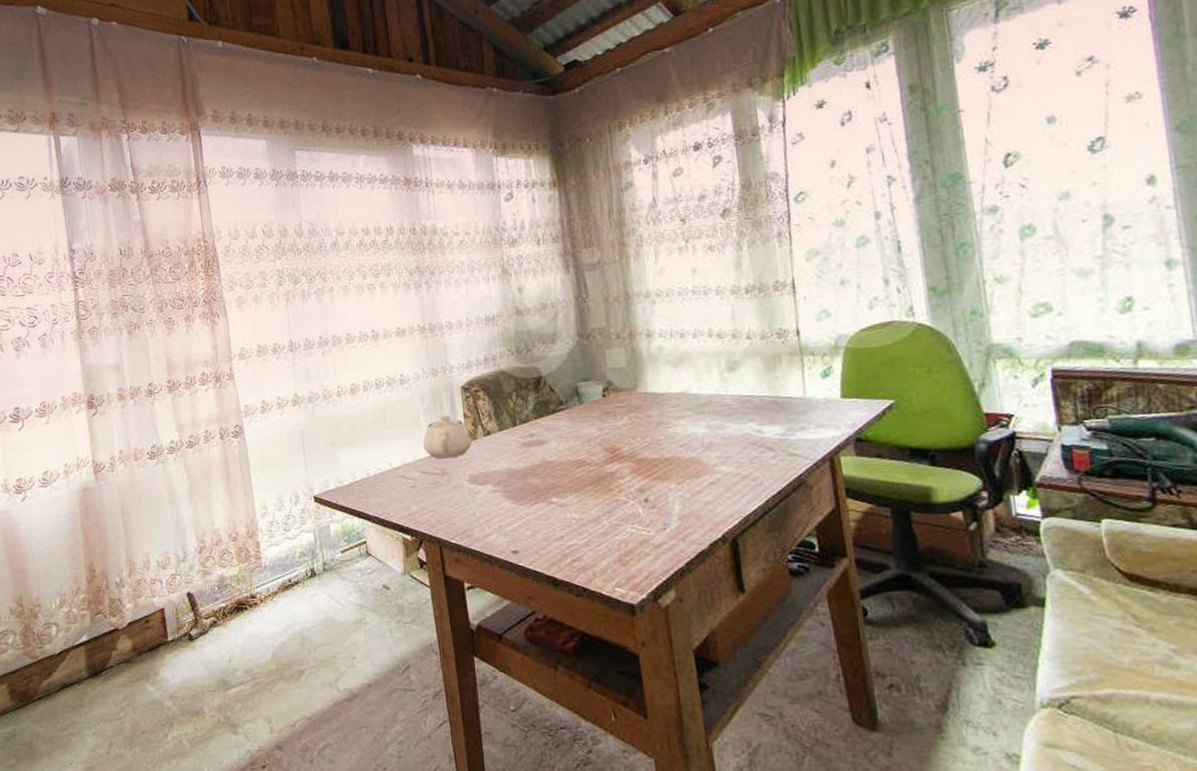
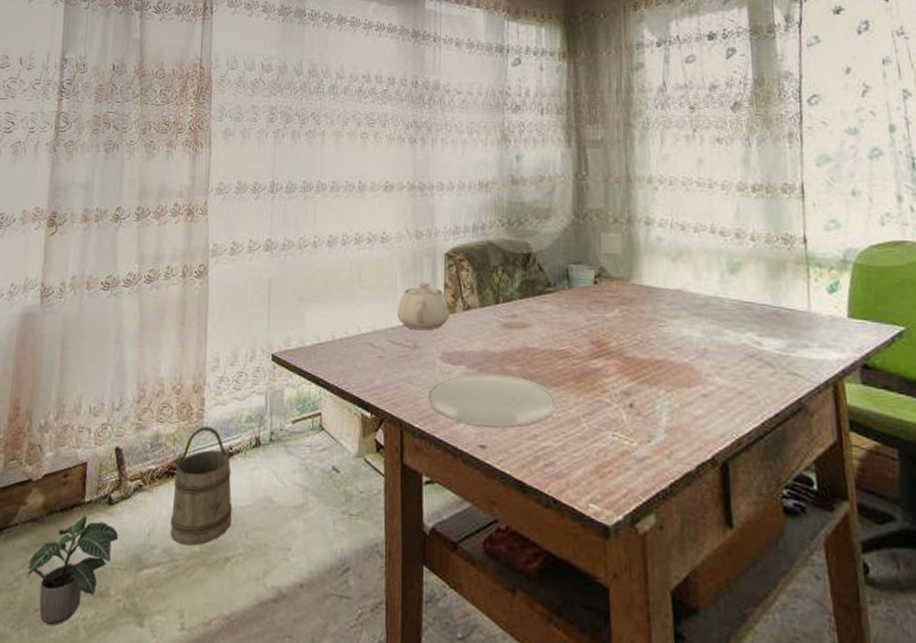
potted plant: none [129,652,204,742] -> present [26,515,119,625]
bucket: none [238,565,301,665] -> present [170,426,235,546]
plate: none [459,487,579,536] -> present [426,373,557,429]

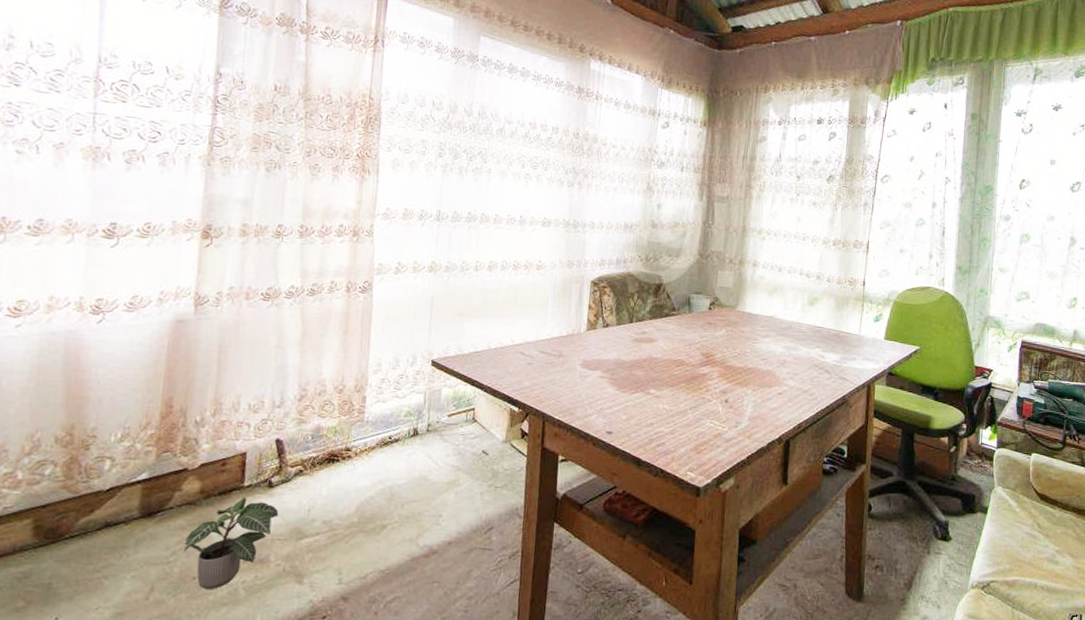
bucket: present [170,426,235,546] -> none [330,420,394,518]
teapot: present [397,281,450,331] -> none [546,303,592,343]
plate: present [426,373,557,429] -> none [566,376,671,419]

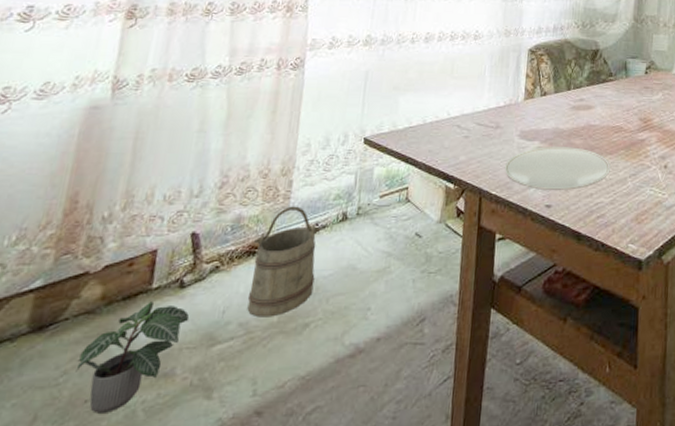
bucket: none [330,420,394,518] -> present [247,206,321,318]
plate: none [566,376,671,419] -> present [504,147,610,190]

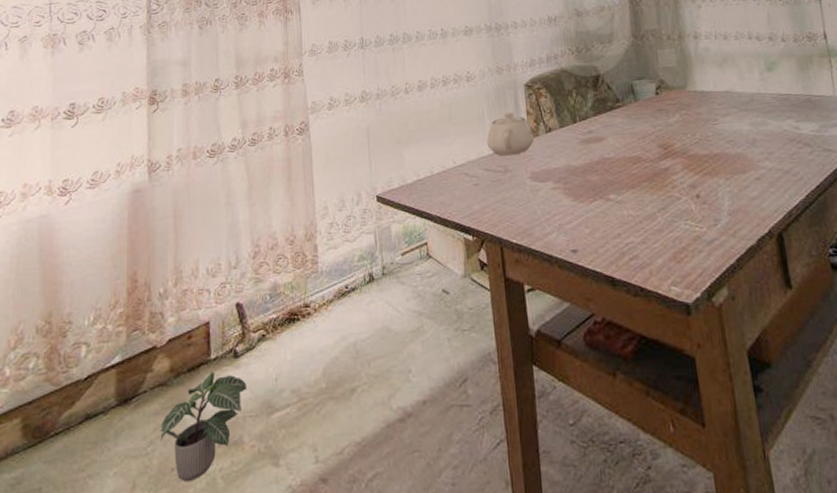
bucket: present [247,206,321,318] -> none [291,270,354,384]
teapot: none [483,72,529,113] -> present [486,111,534,156]
plate: present [504,147,610,190] -> none [520,184,636,234]

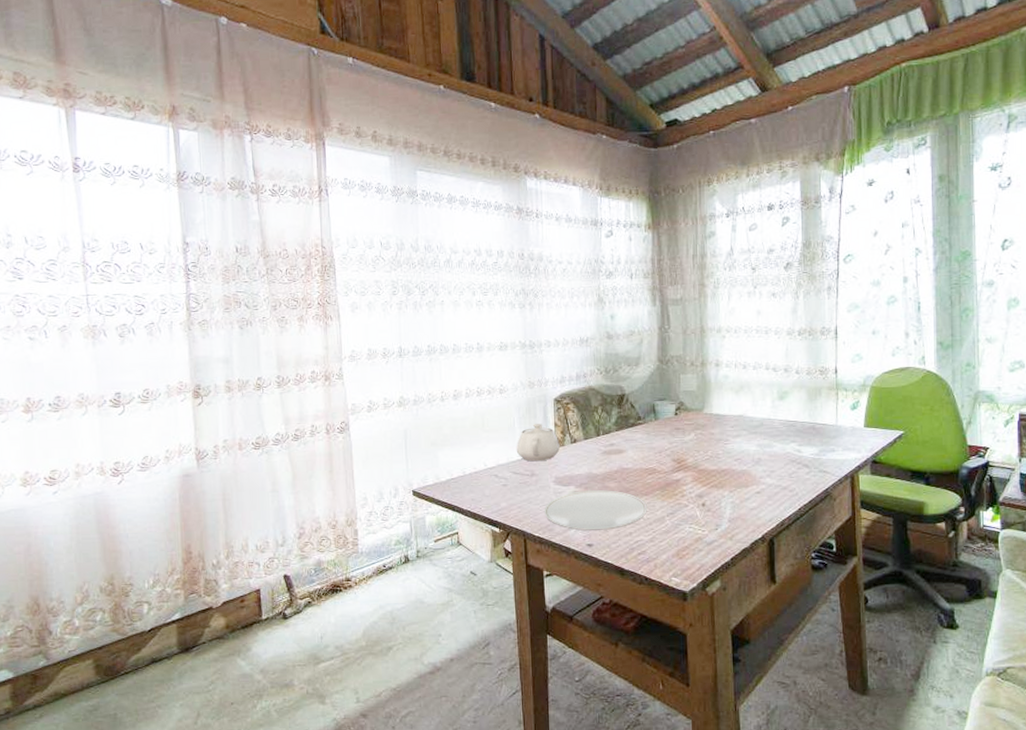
potted plant: present [160,372,247,481] -> none [219,630,296,713]
plate: none [520,184,636,234] -> present [543,490,647,531]

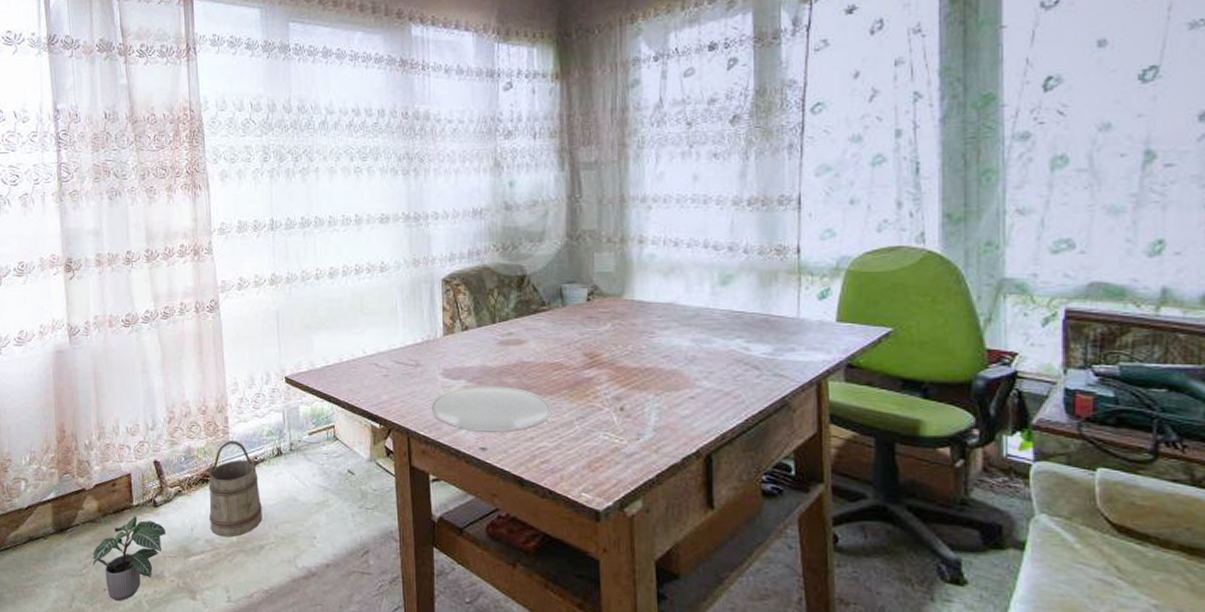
potted plant: none [219,630,296,713] -> present [92,516,167,601]
bucket: none [334,551,391,642] -> present [204,440,263,537]
teapot: present [516,423,560,462] -> none [398,306,449,350]

